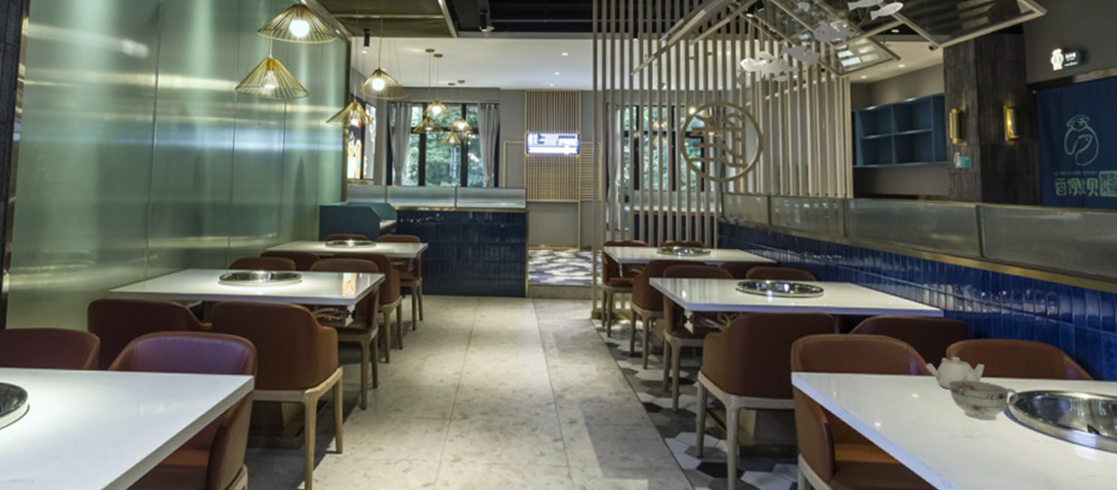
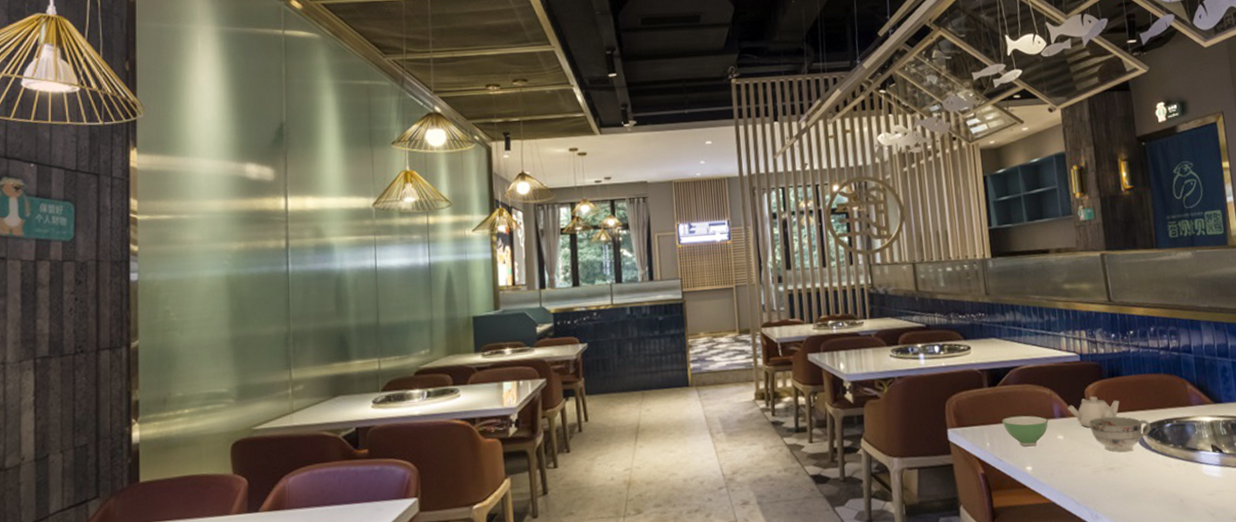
bowl: none [851,367,904,402] -> present [1002,415,1049,447]

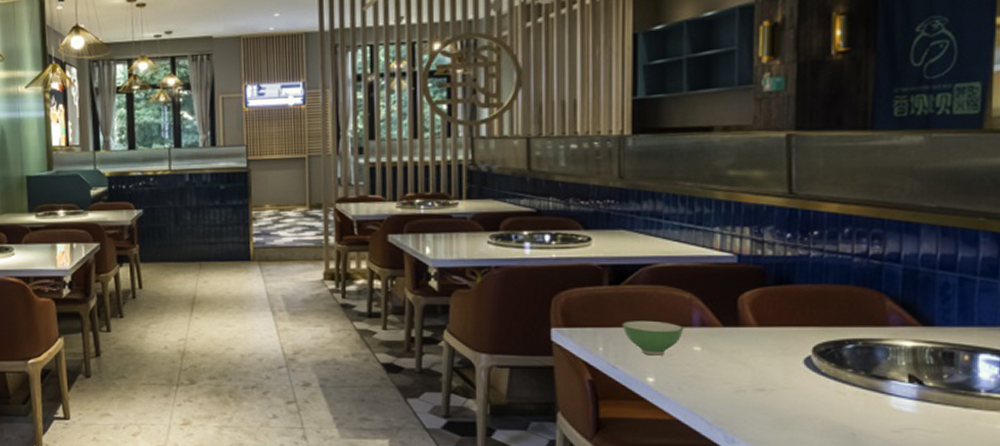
teapot: present [1068,396,1119,428] -> none [712,305,784,341]
teacup: present [1089,416,1151,452] -> none [738,330,824,373]

